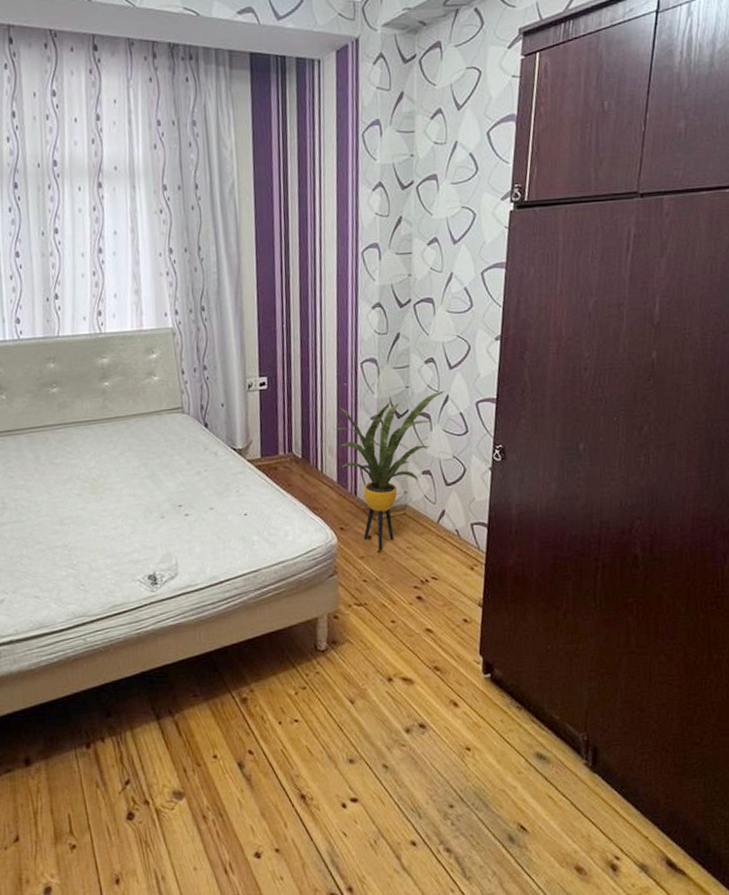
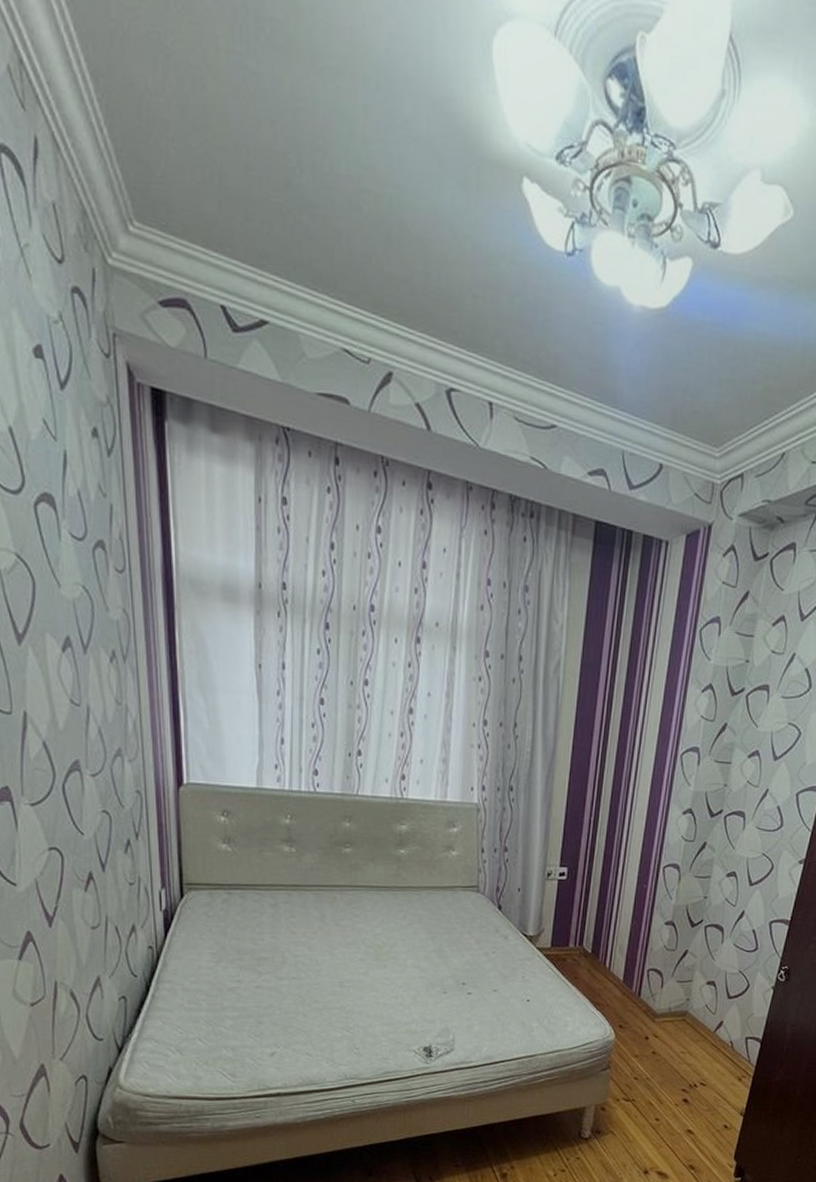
house plant: present [334,390,444,550] -> none [627,905,741,1051]

